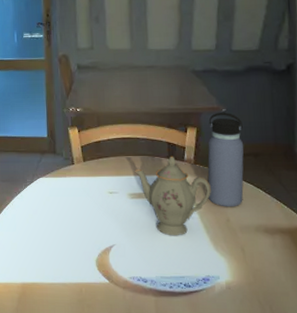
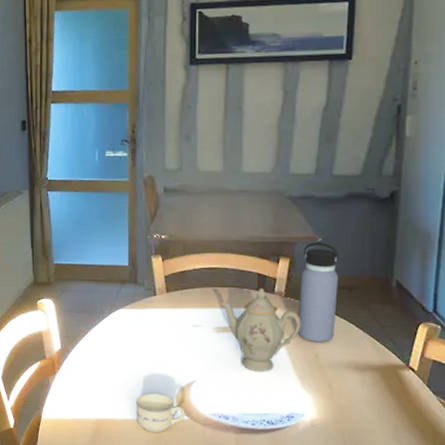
cup: none [59,258,106,296] -> present [136,393,186,433]

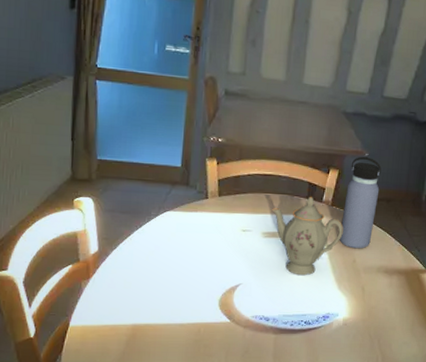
cup: present [136,393,186,433] -> none [176,297,228,336]

